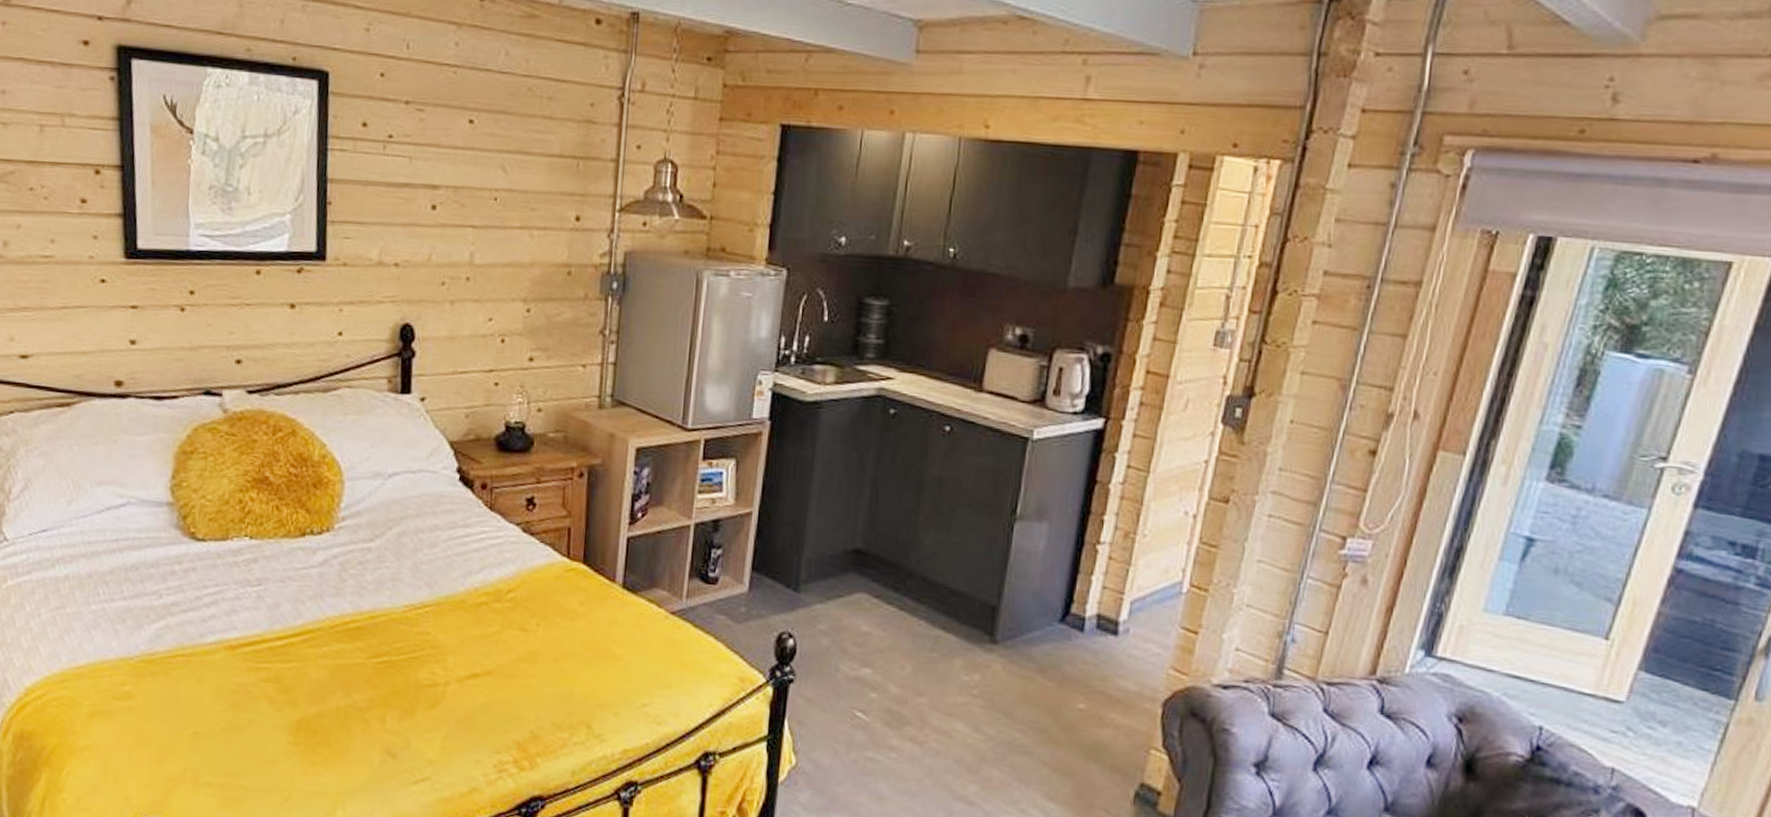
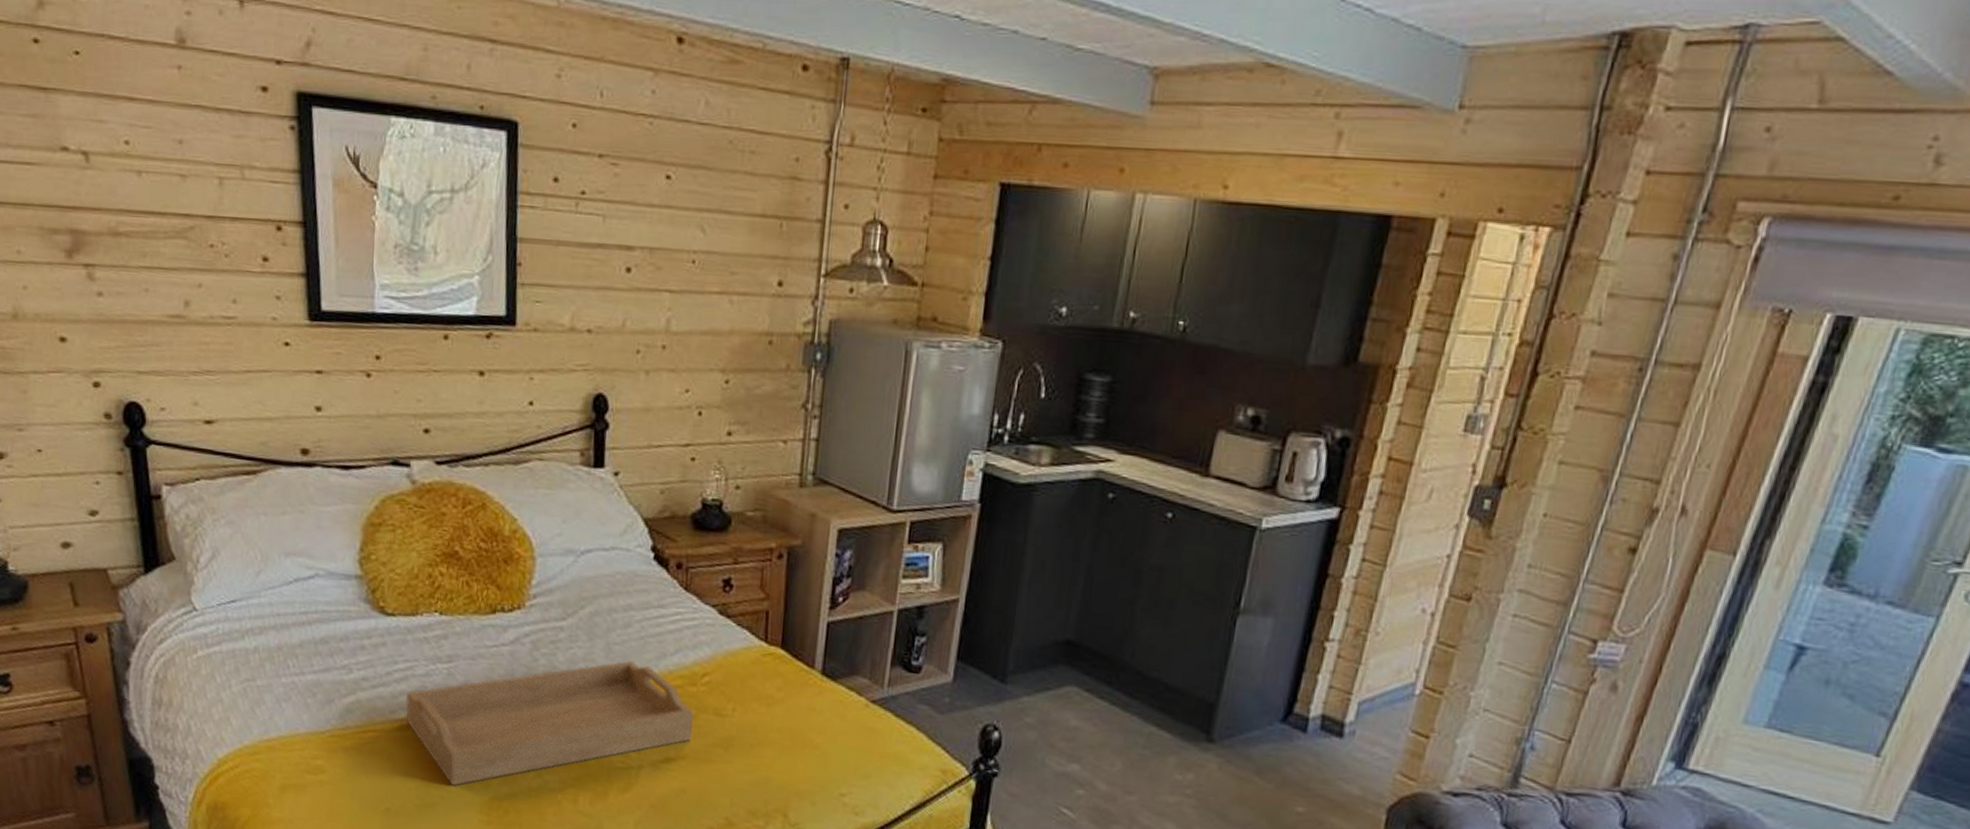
serving tray: none [215,578,498,708] -> present [406,660,693,786]

